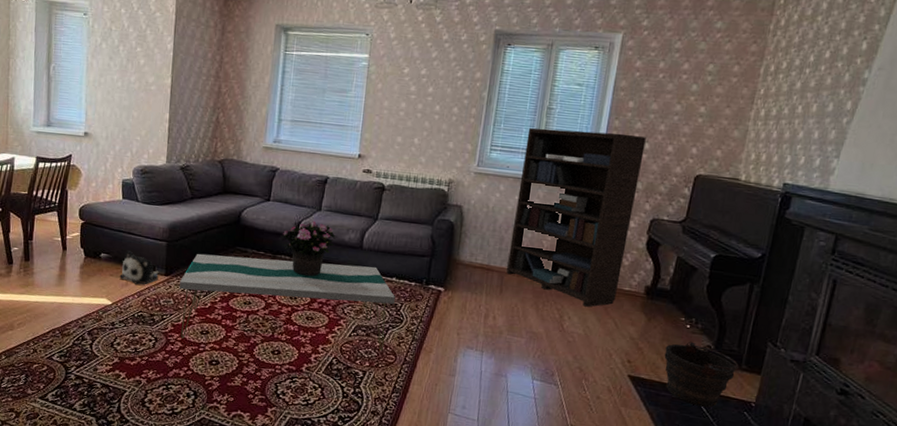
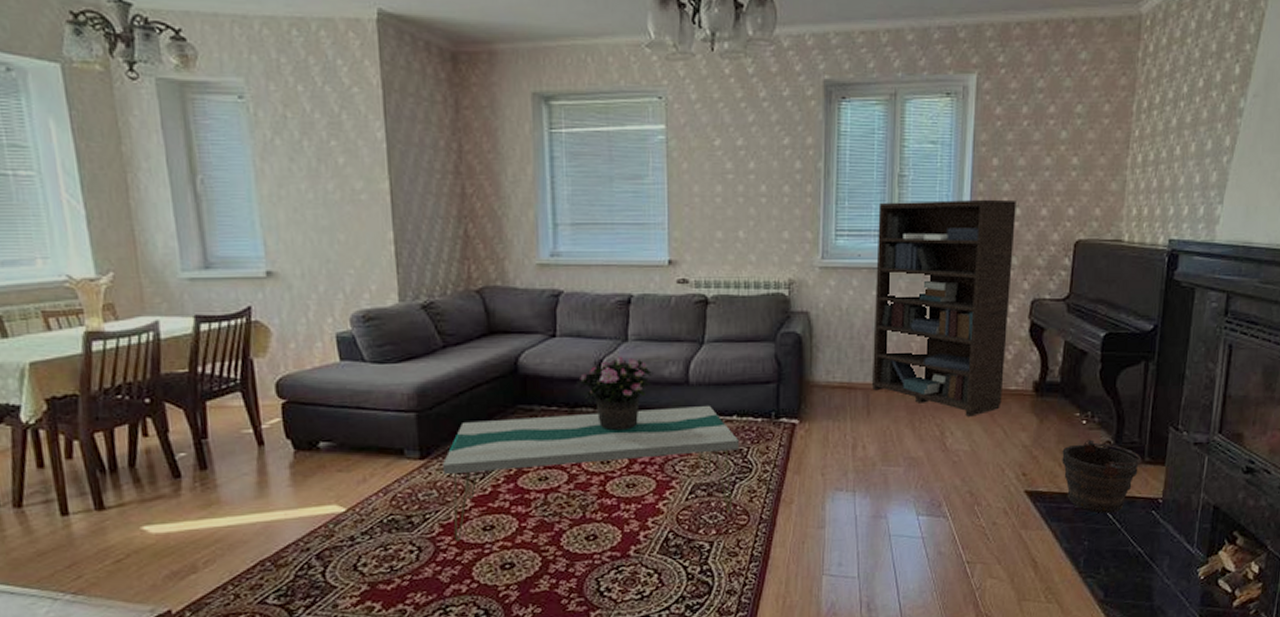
plush toy: present [119,250,159,284] -> none [352,432,411,478]

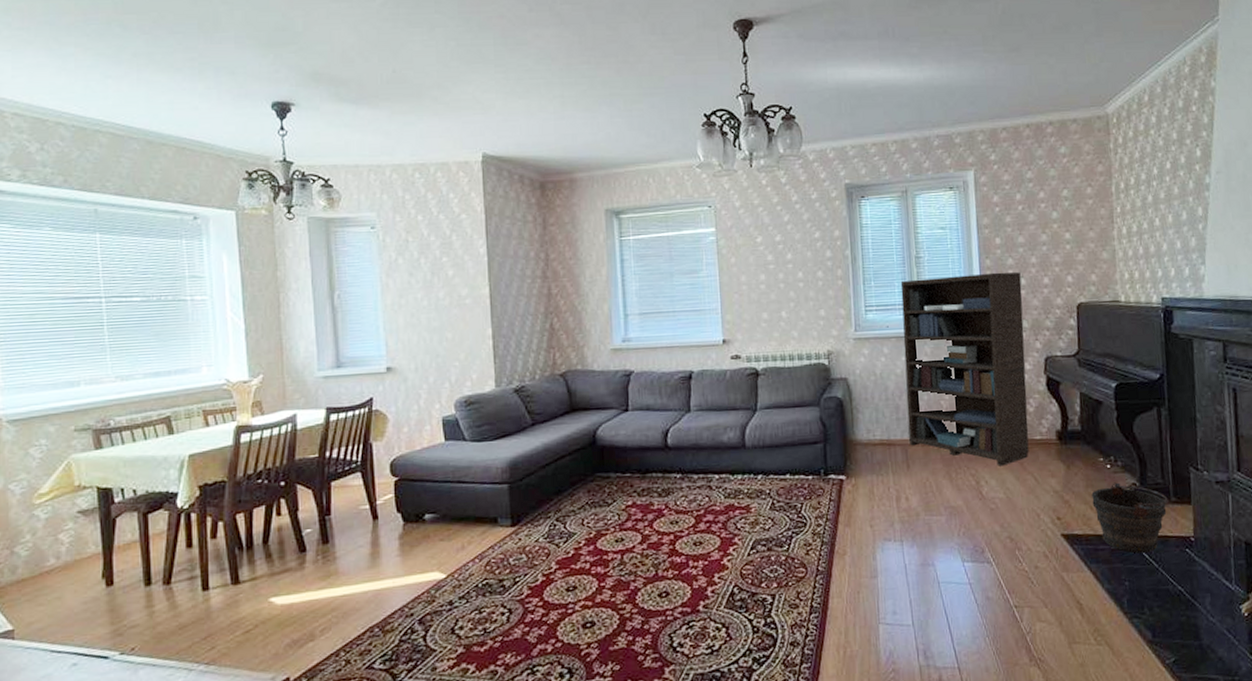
coffee table: present [442,406,739,541] -> none [530,467,793,602]
potted flower: present [575,356,652,431] -> none [646,425,713,494]

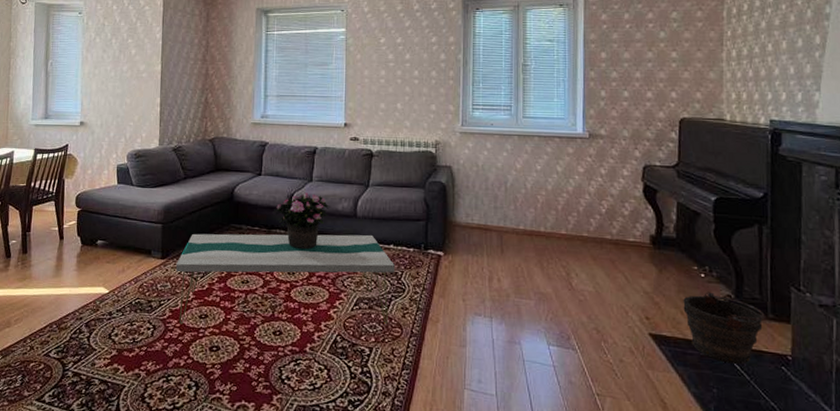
coffee table: none [530,467,793,602] -> present [175,233,395,324]
potted flower: none [646,425,713,494] -> present [273,192,329,250]
bookcase: present [900,272,1029,466] -> none [504,83,624,262]

